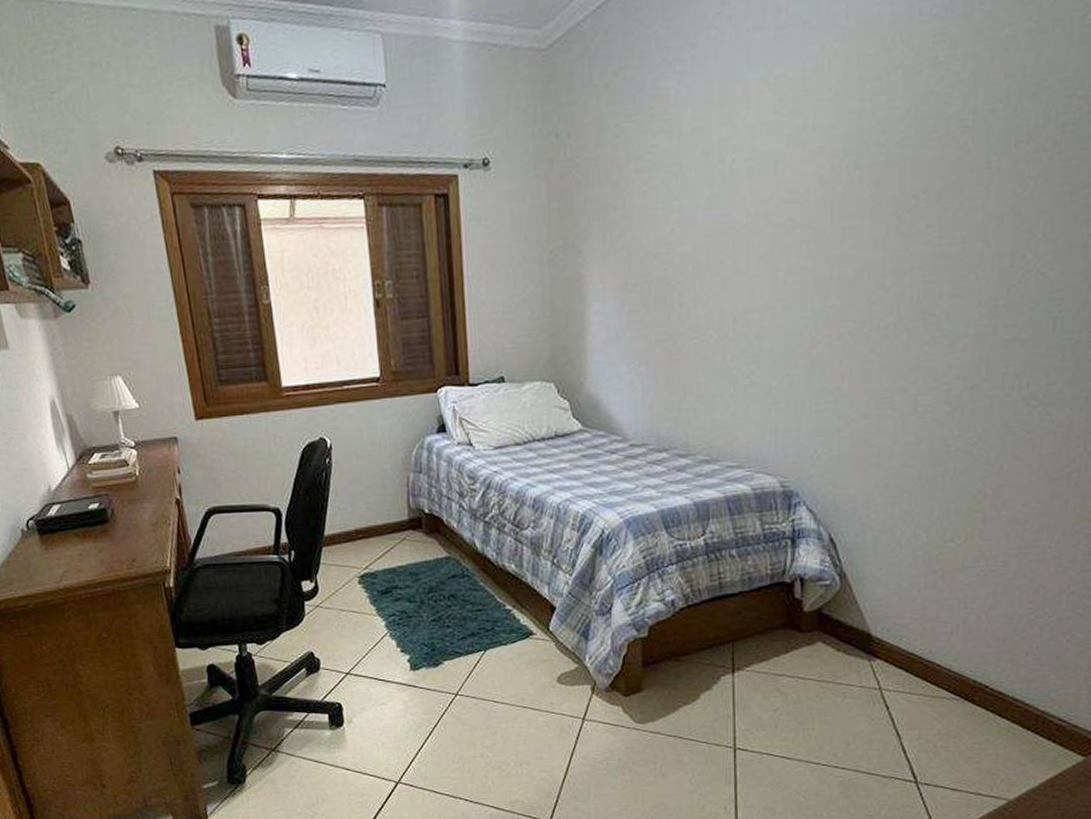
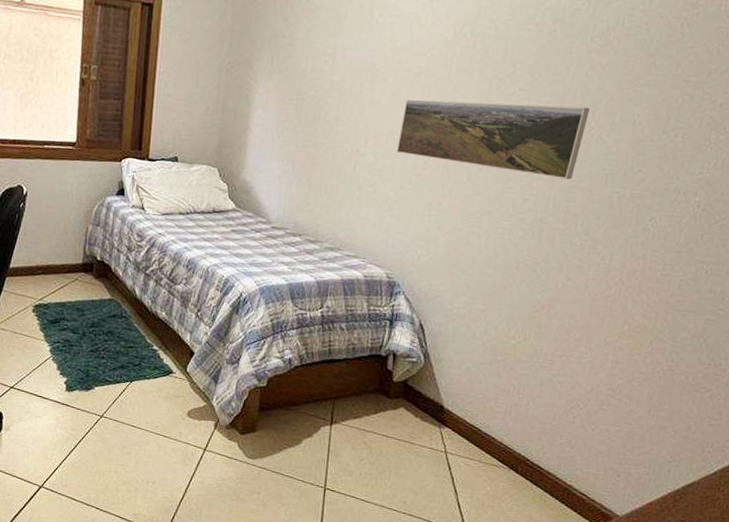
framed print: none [776,236,1022,333] -> present [397,99,590,180]

